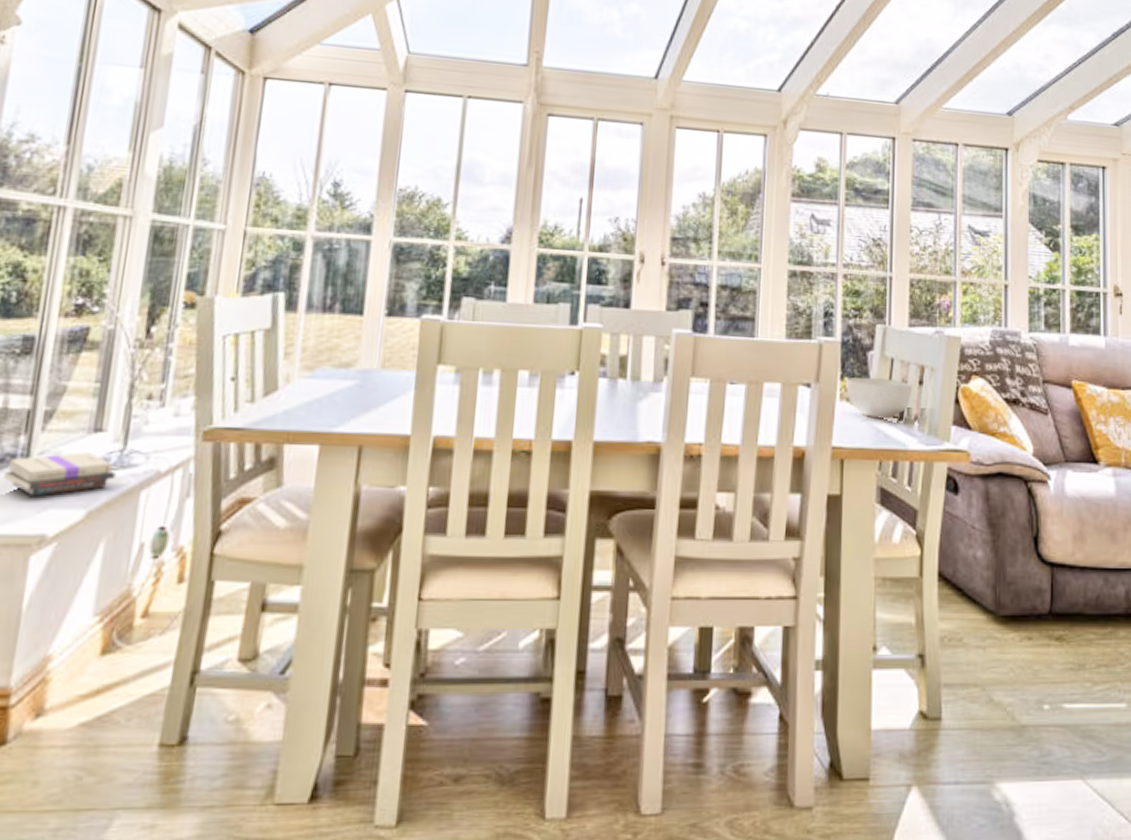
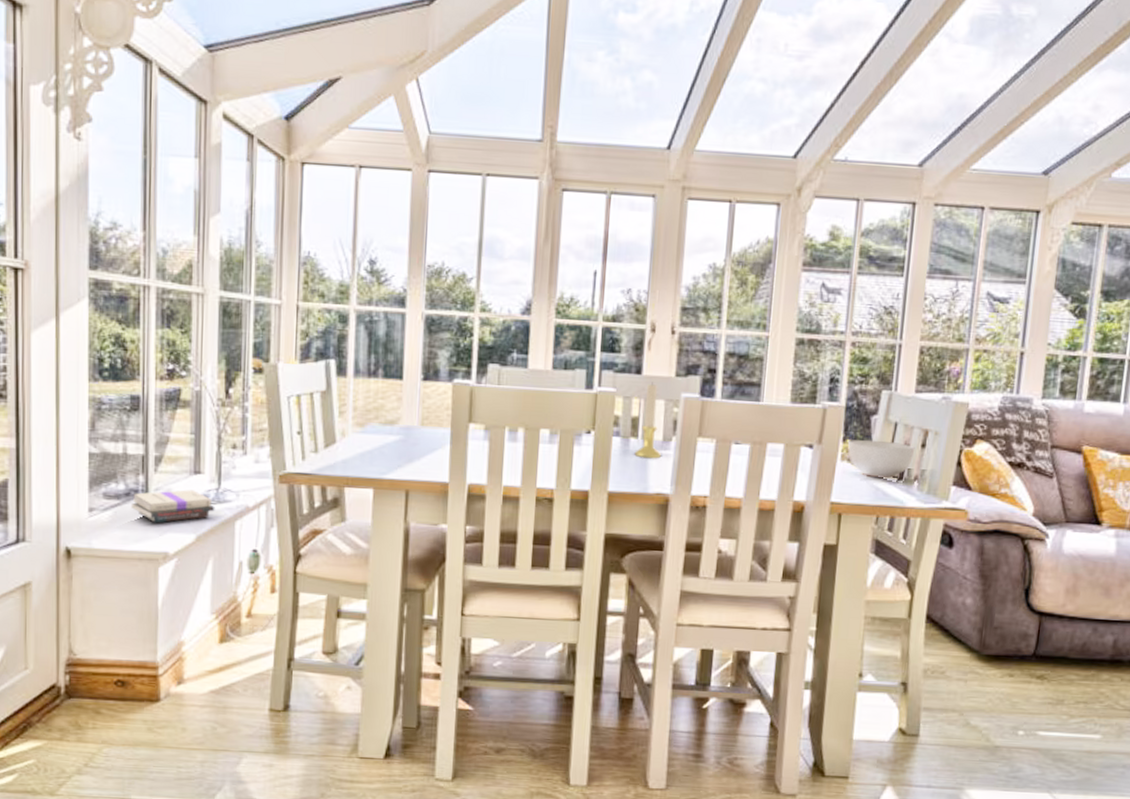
candle holder: none [622,316,652,403] -> present [634,382,661,459]

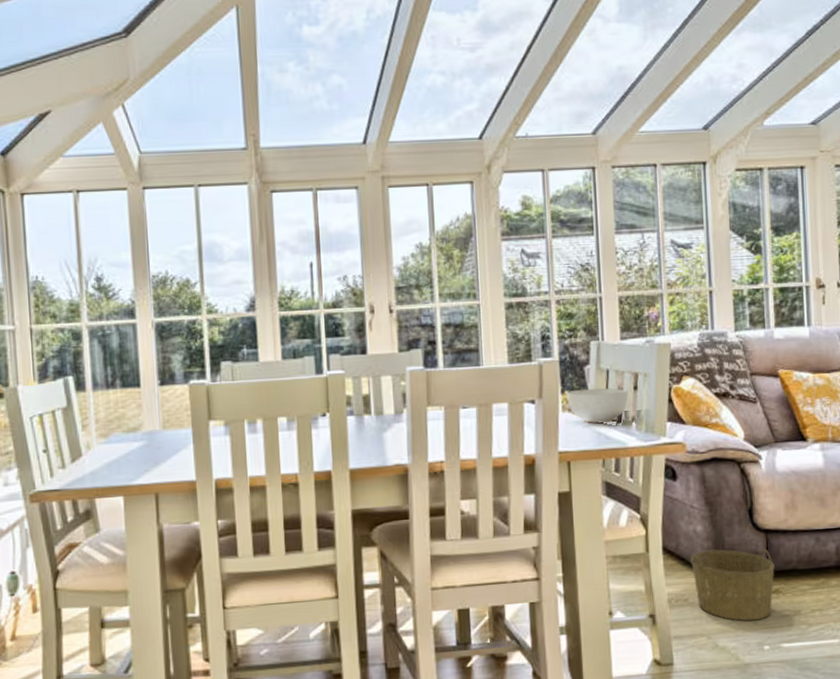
candle holder: present [634,382,661,459] -> none [370,360,395,434]
basket: none [954,624,1044,704] -> present [691,549,775,622]

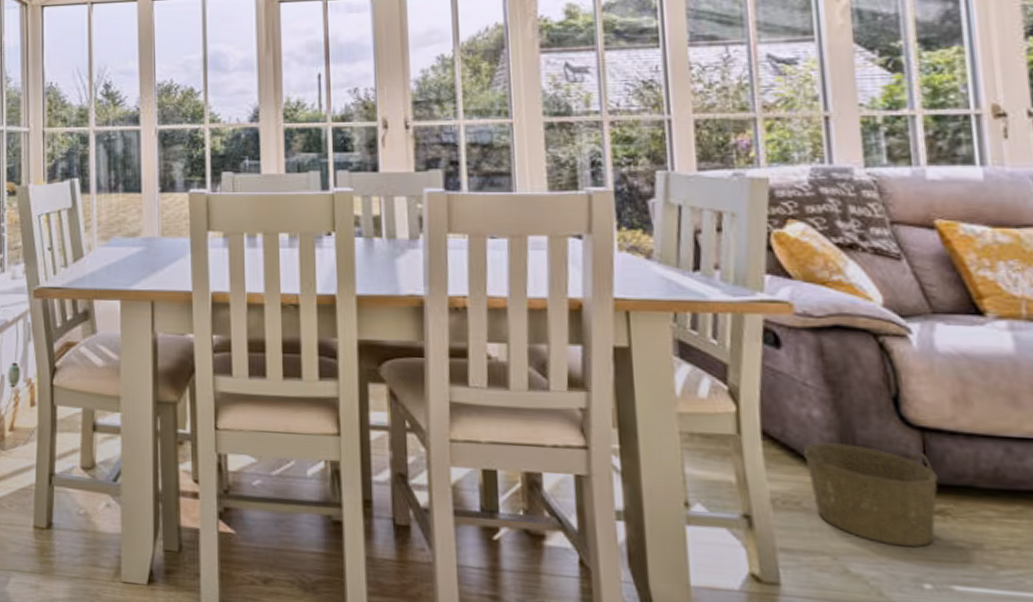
bowl: present [566,388,629,424] -> none [623,226,709,269]

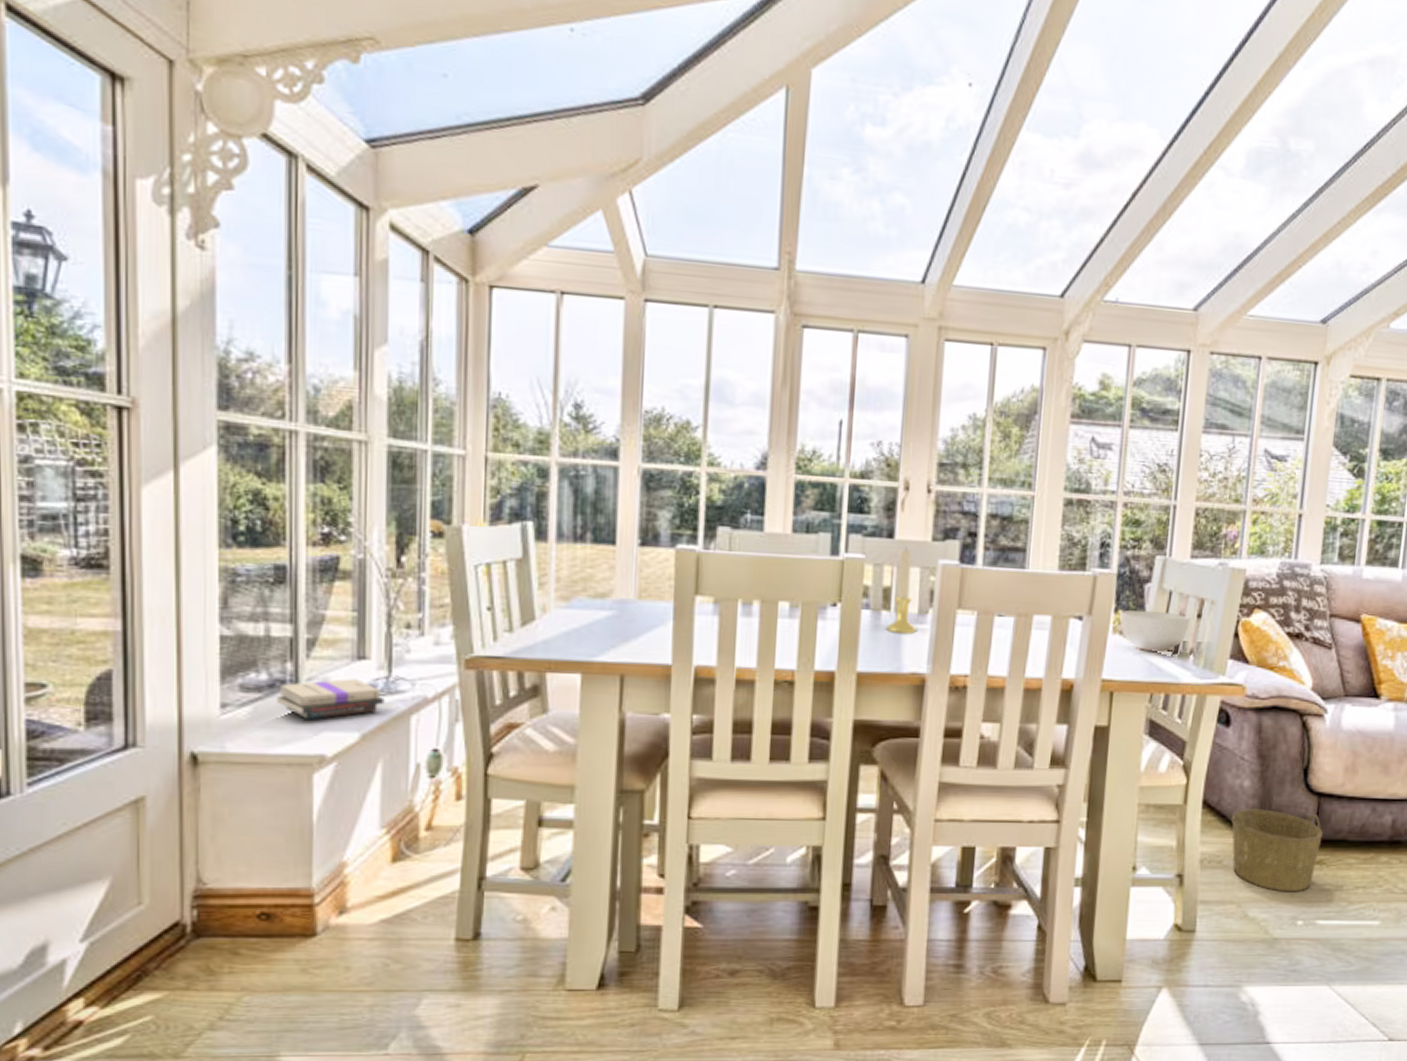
candle holder: none [380,179,409,259] -> present [886,547,916,635]
bowl: none [623,226,709,269] -> present [1119,609,1191,653]

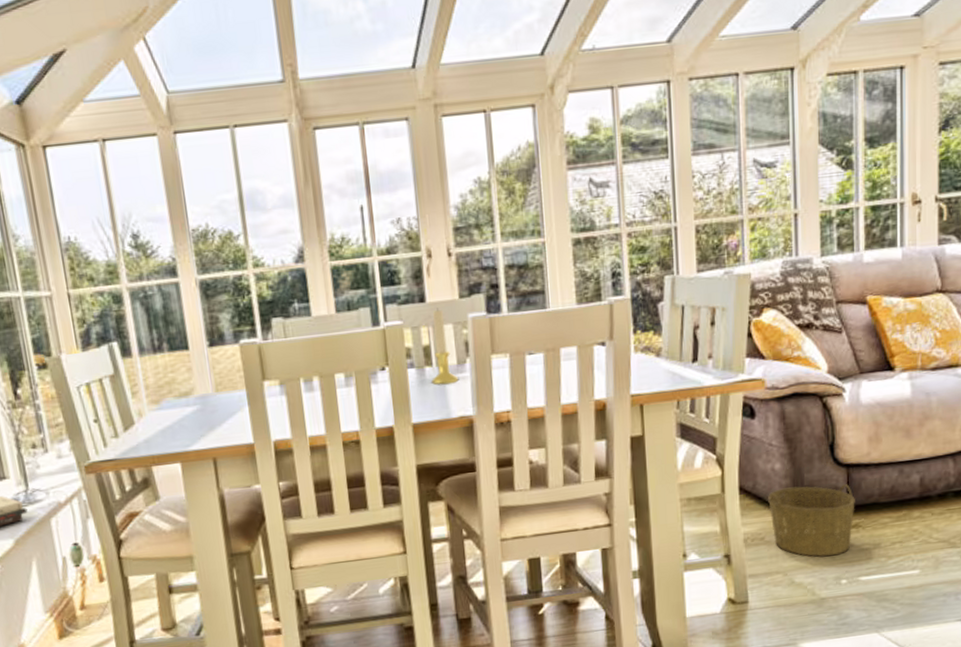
bowl: present [1119,609,1191,653] -> none [638,324,705,364]

